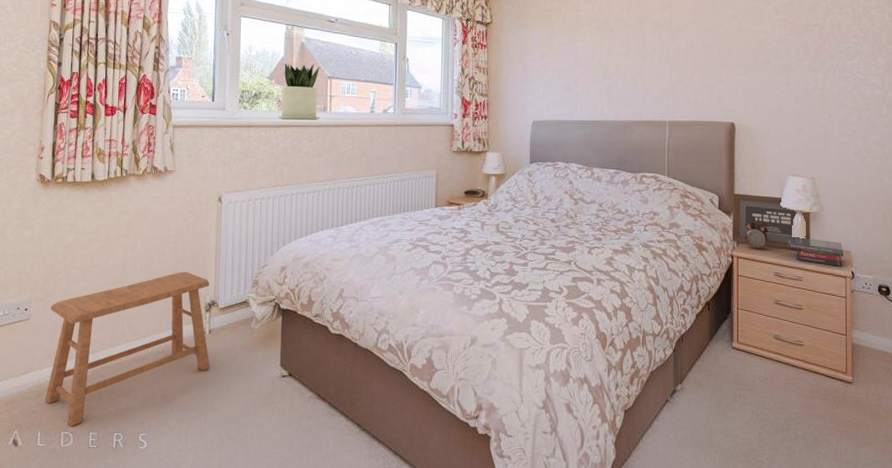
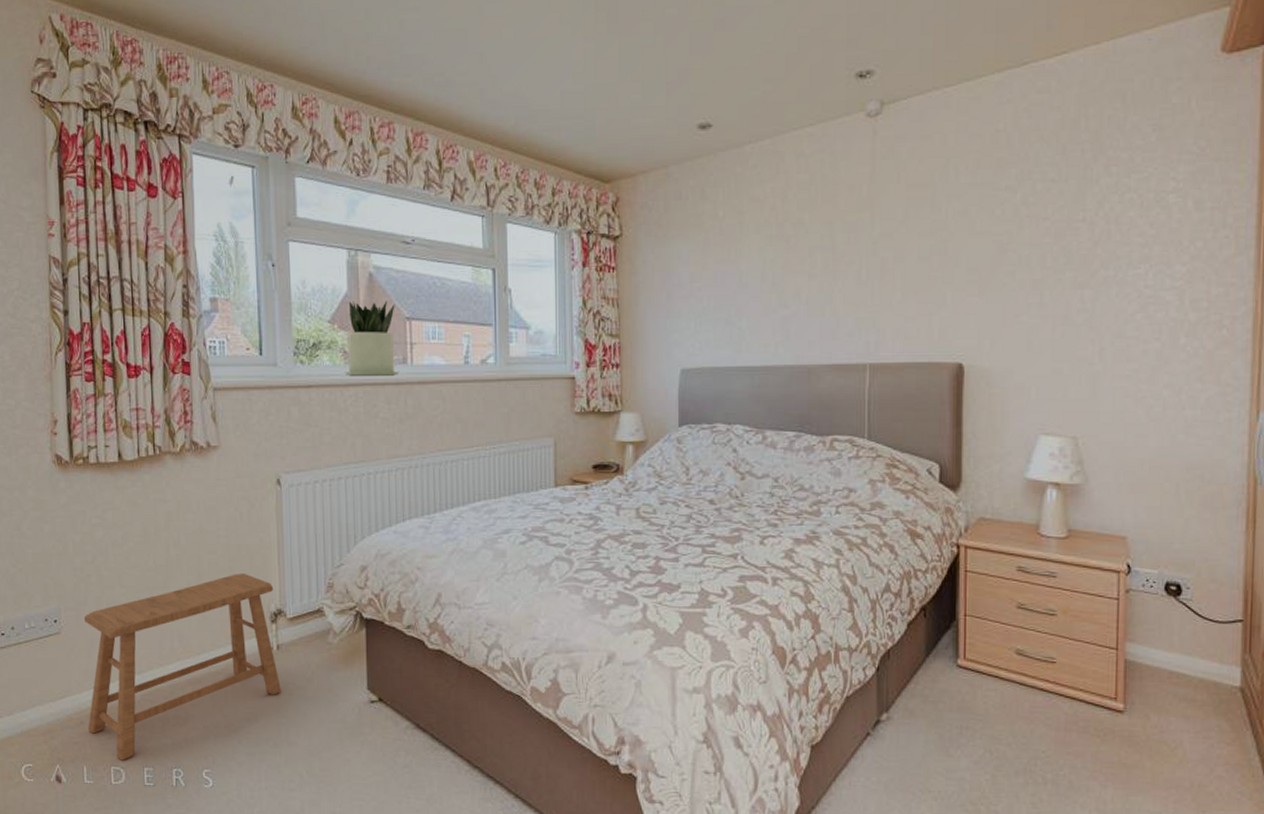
picture frame: present [731,194,810,250] -> none [957,461,1070,536]
alarm clock: present [745,221,768,251] -> none [977,498,1009,537]
books: present [788,236,844,266] -> none [1036,517,1116,558]

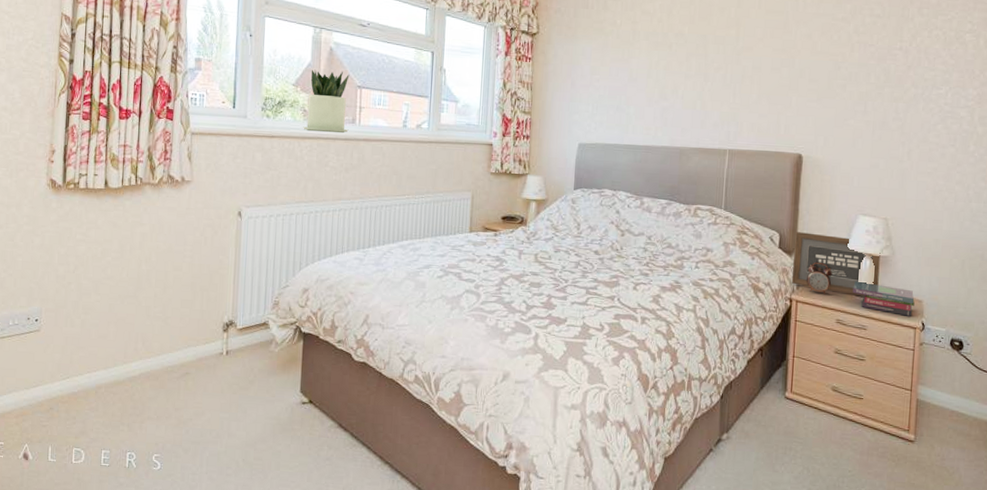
stool: present [84,572,281,761] -> none [56,288,227,443]
picture frame: none [957,461,1070,536] -> present [791,232,881,297]
alarm clock: none [977,498,1009,537] -> present [807,263,833,295]
books: none [1036,517,1116,558] -> present [853,281,915,316]

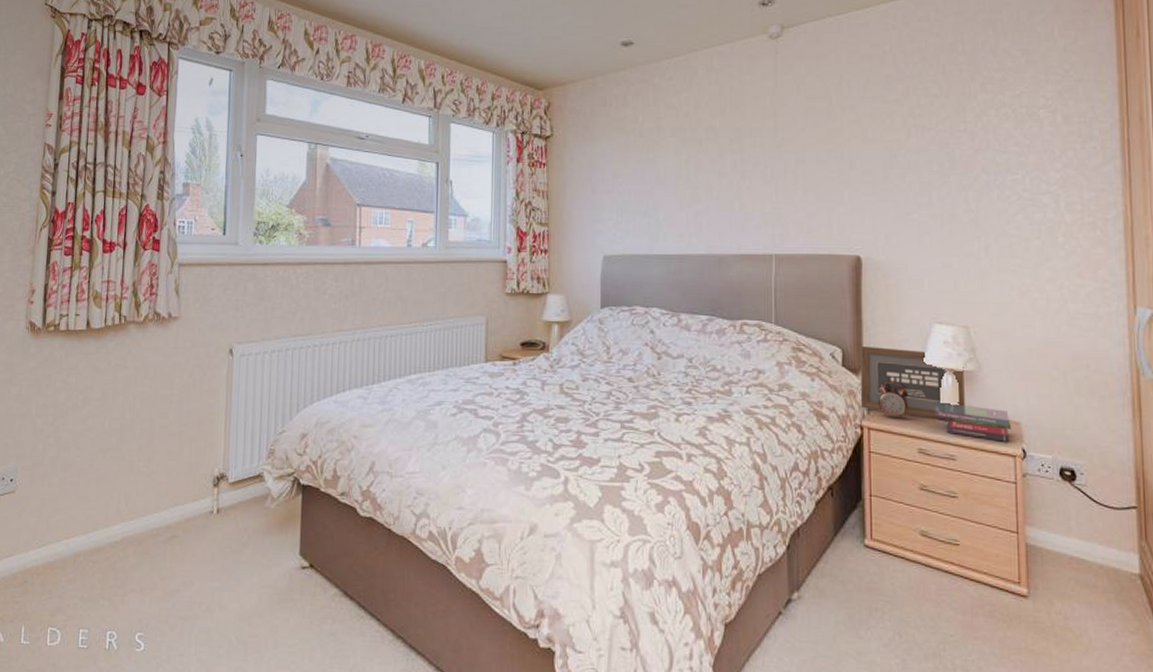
planter: present [303,69,350,134] -> none [298,188,348,257]

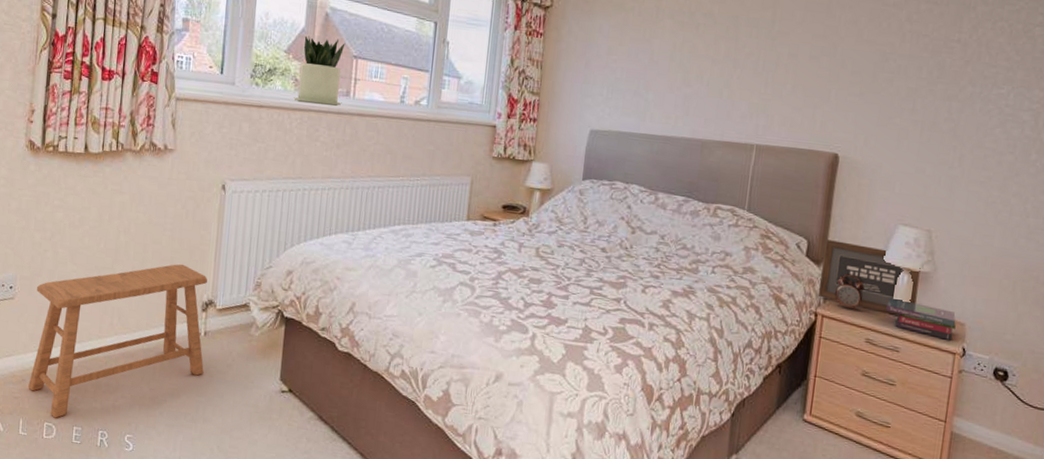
stool: none [30,437,218,622] -> present [28,264,207,418]
planter: none [298,188,348,257] -> present [294,36,345,107]

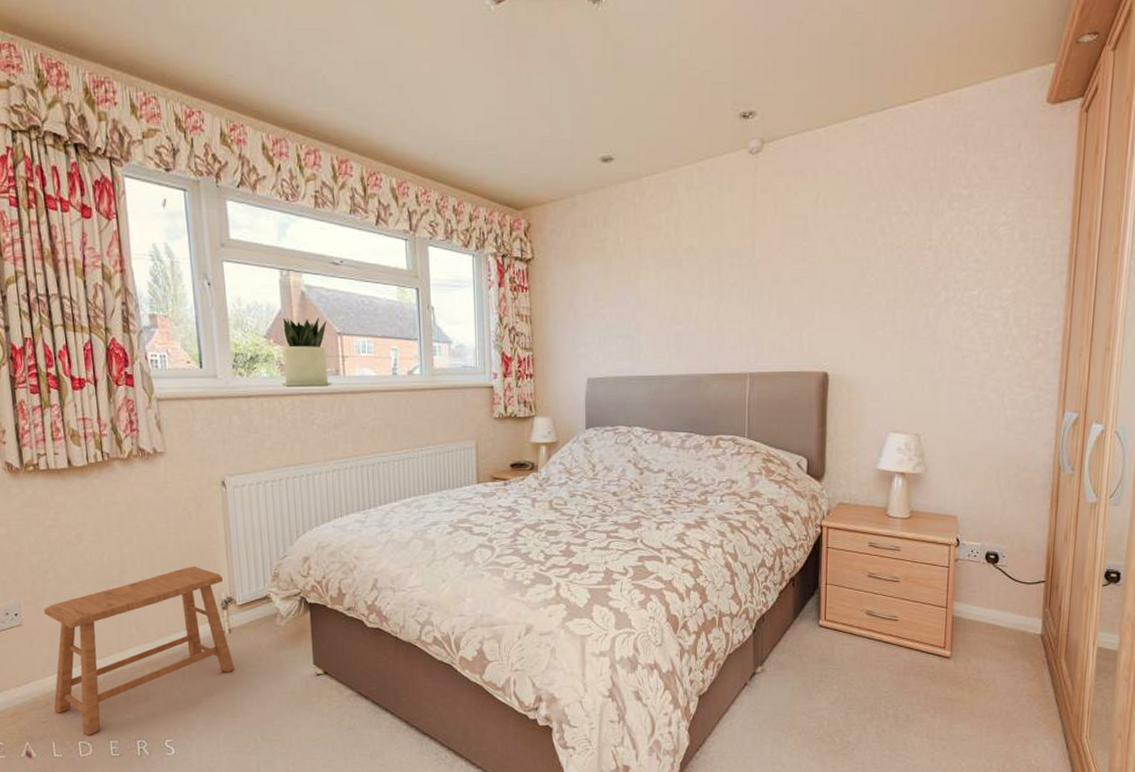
picture frame: present [817,240,921,315] -> none [821,455,913,517]
alarm clock: present [835,275,865,311] -> none [837,486,864,519]
books: present [886,297,956,340] -> none [885,501,949,533]

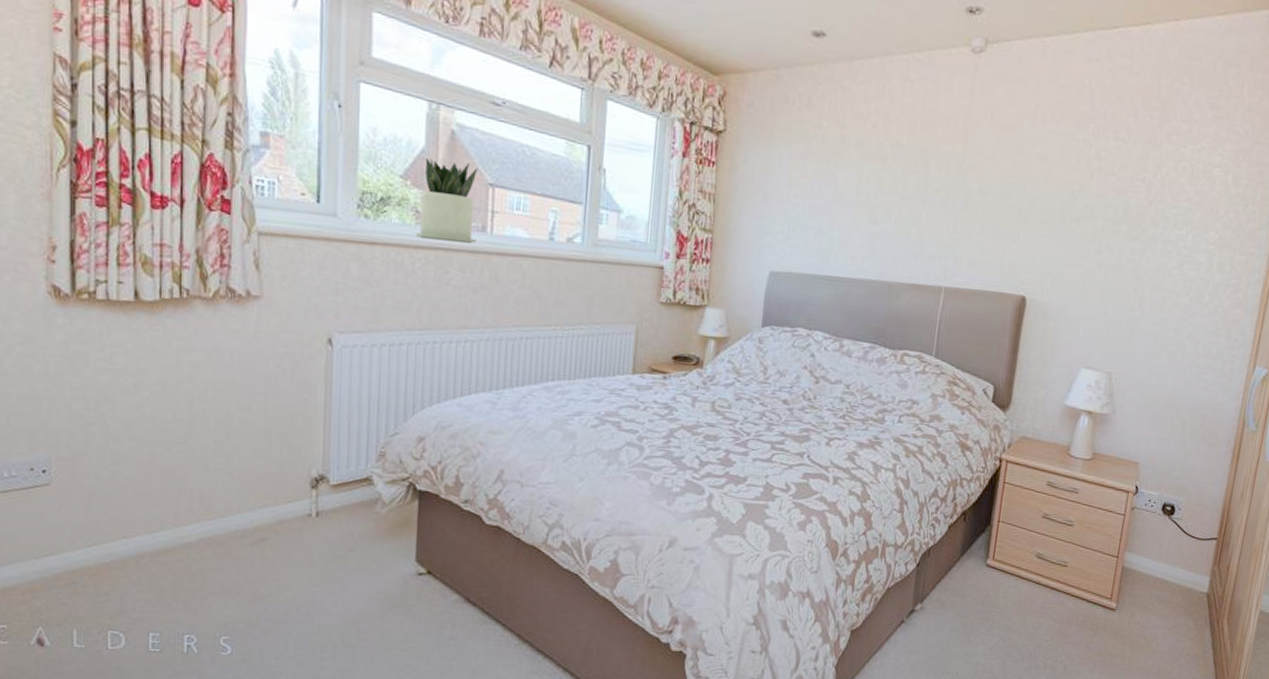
stool: present [44,566,235,736] -> none [81,434,318,625]

